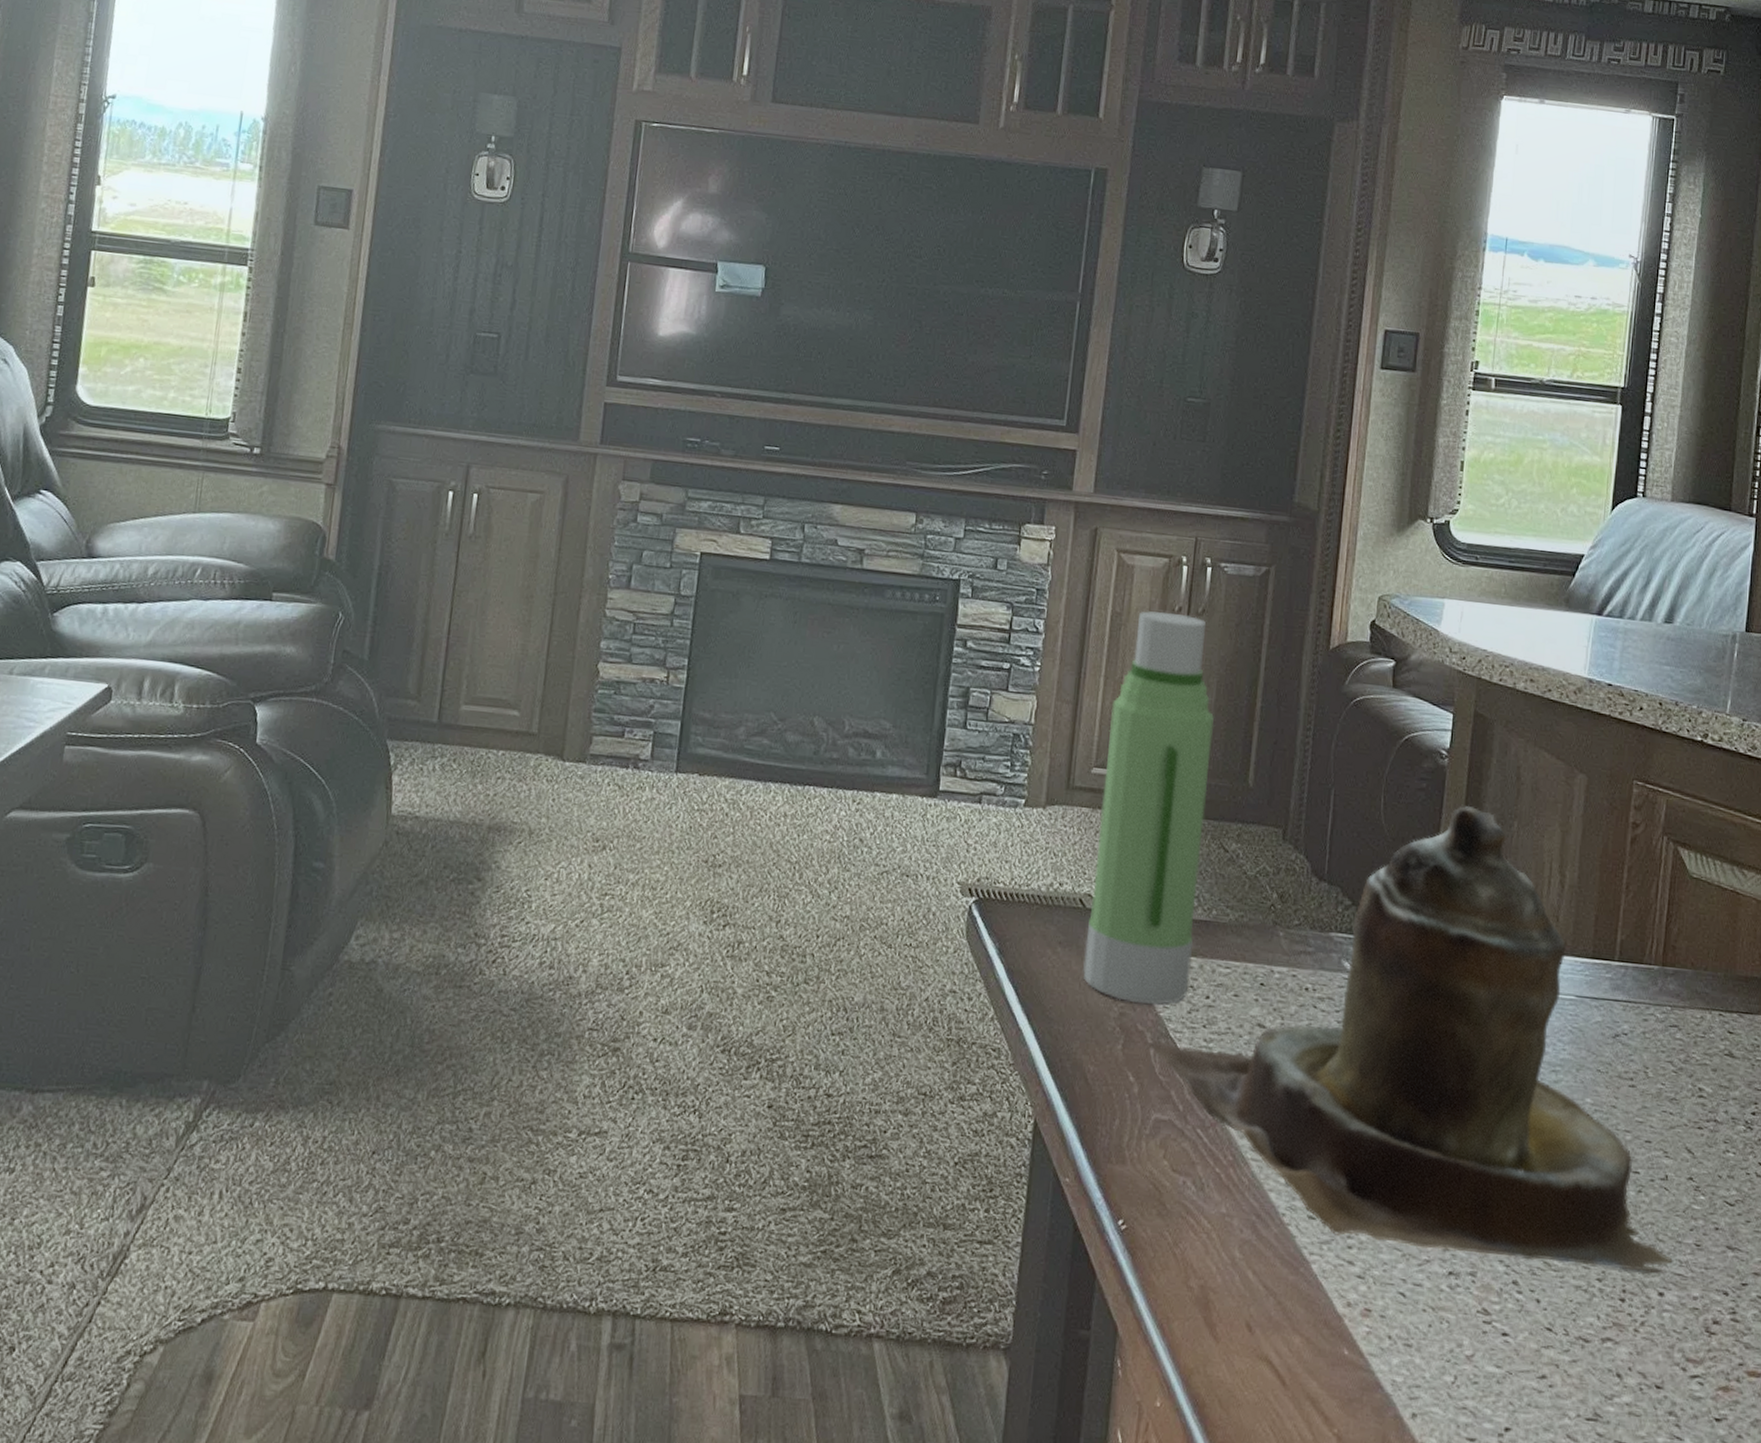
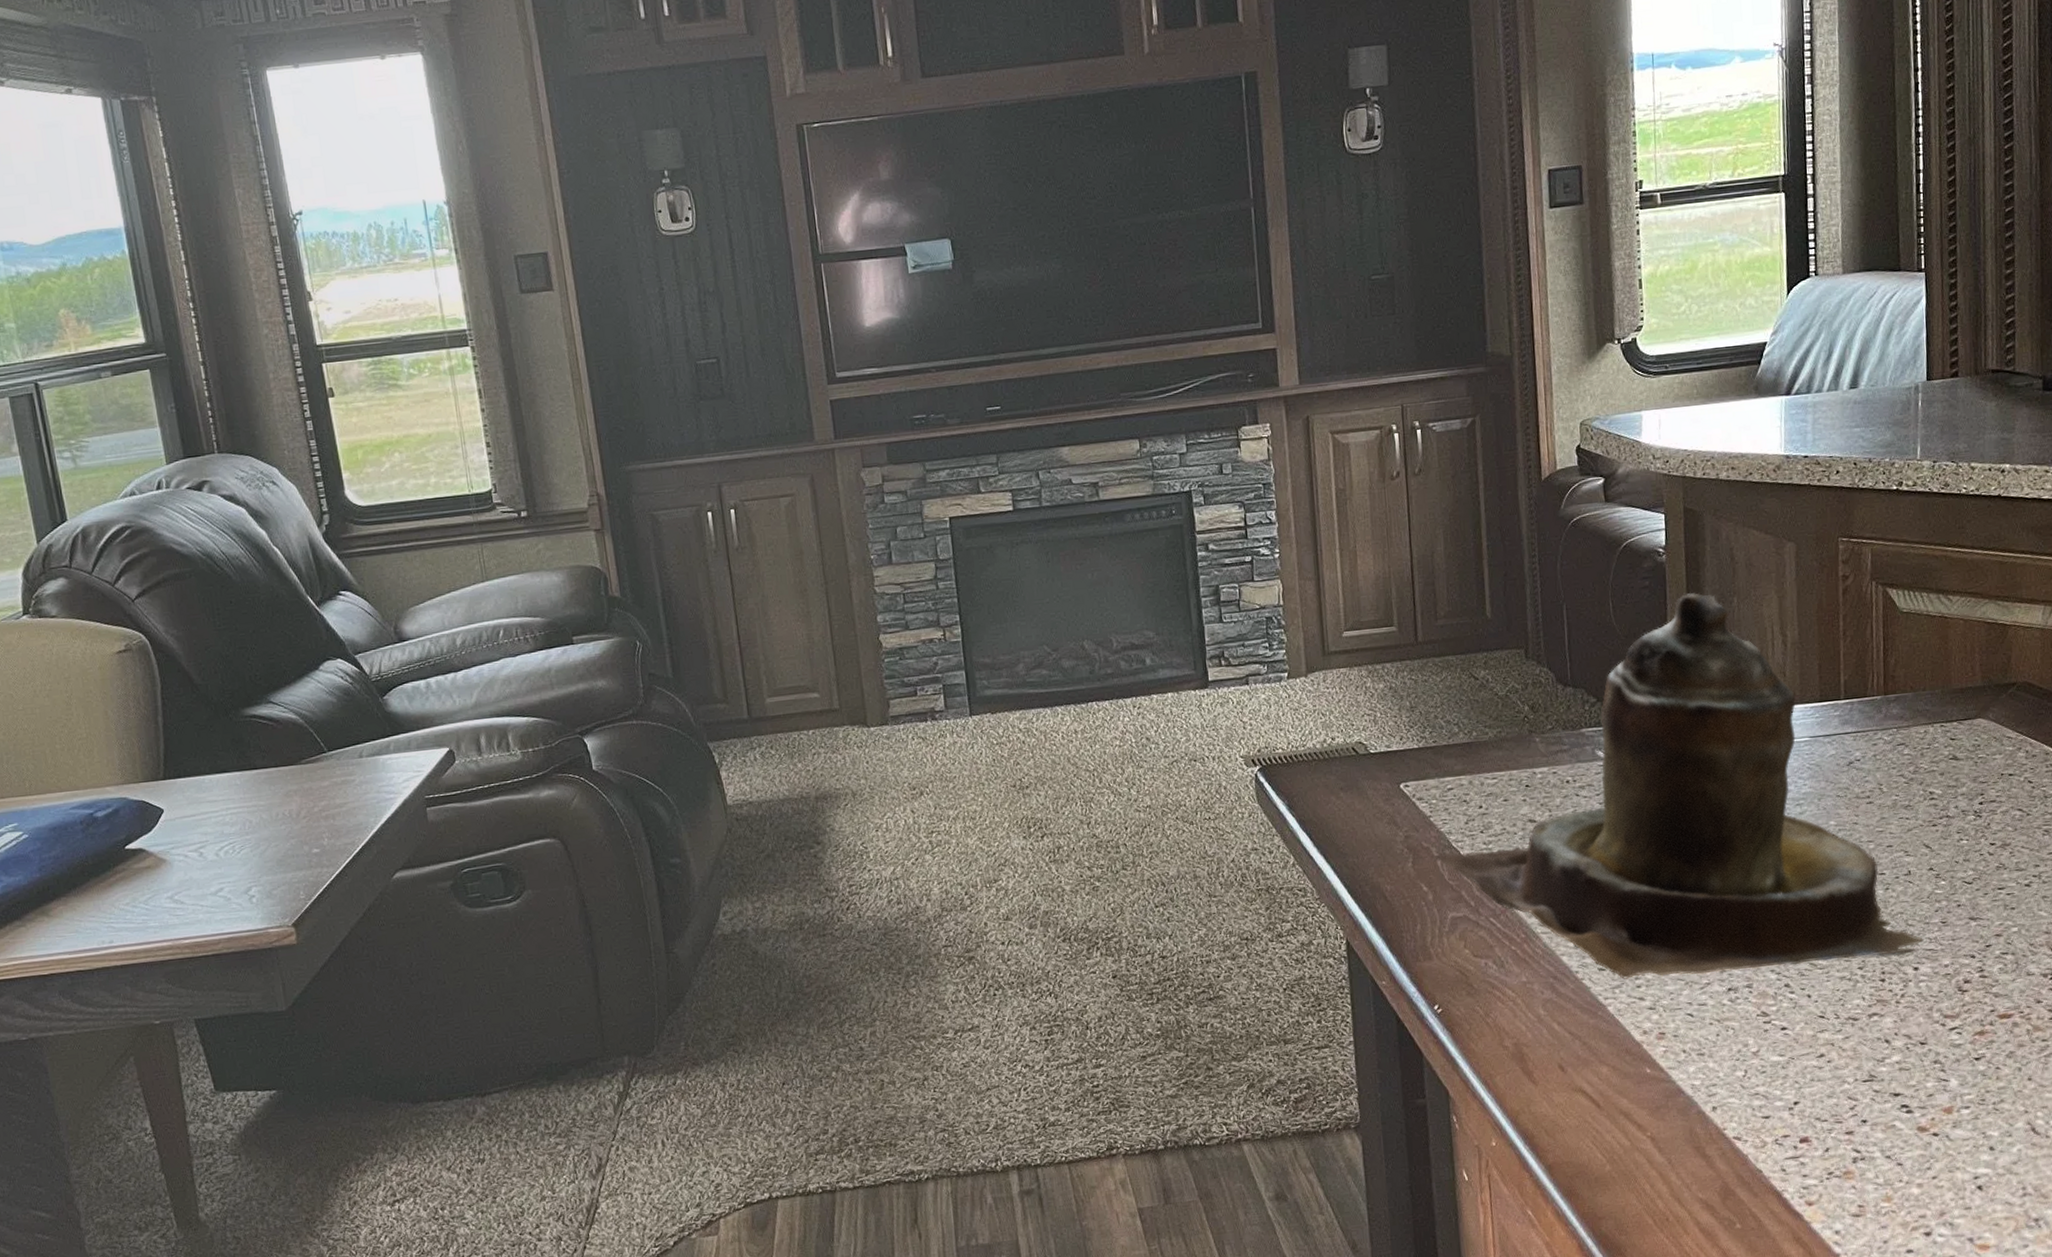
water bottle: present [1083,611,1215,1005] -> none [1351,477,1463,826]

